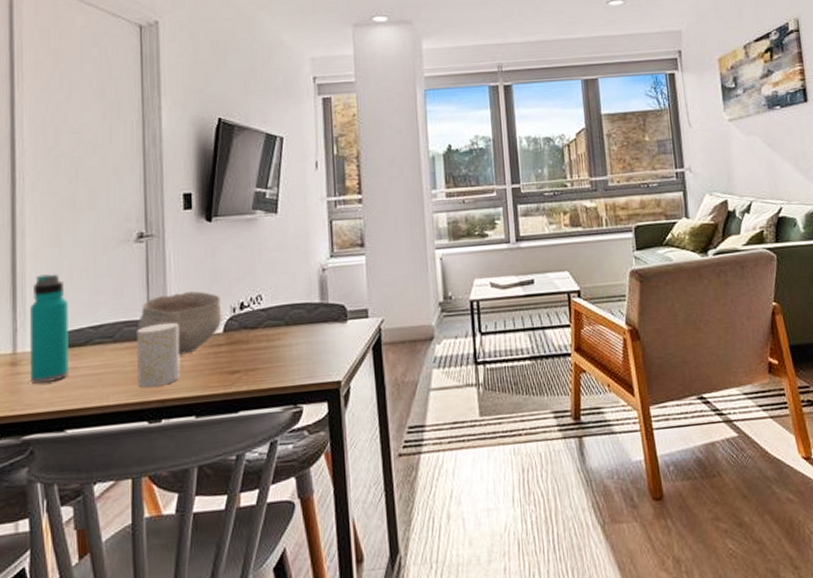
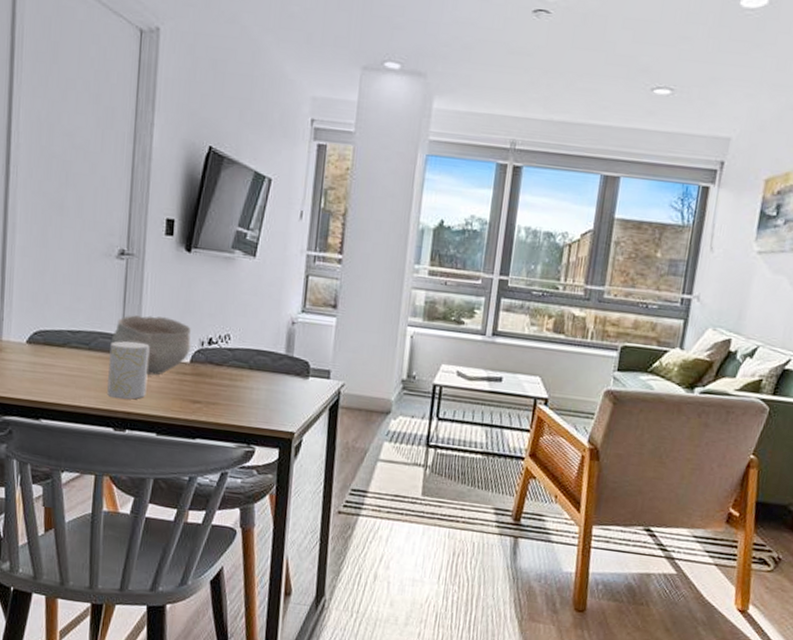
water bottle: present [29,274,69,384] -> none [12,271,50,374]

